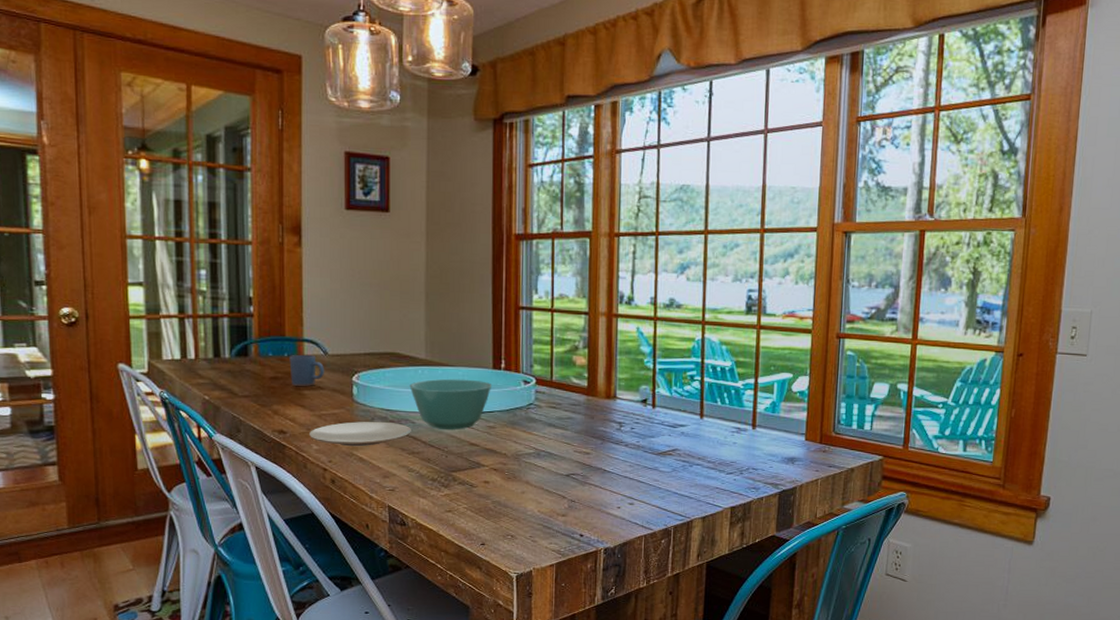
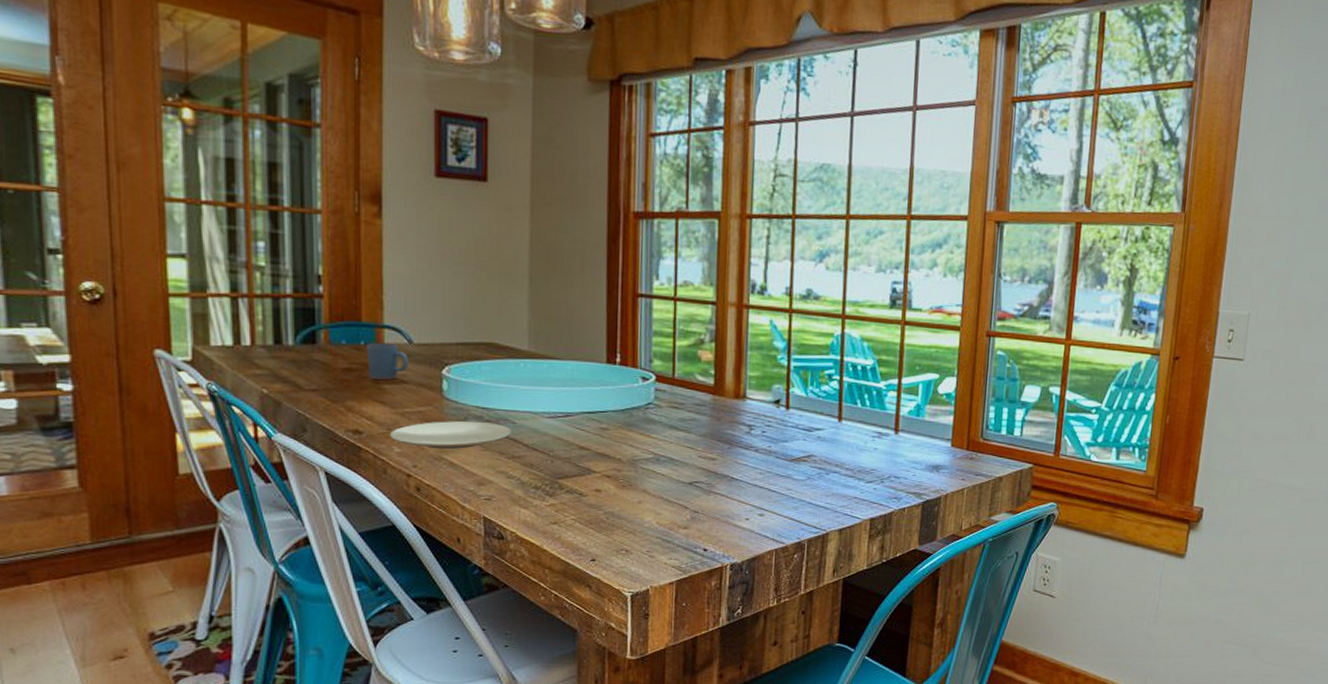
bowl: present [409,378,491,430] -> none [509,373,605,431]

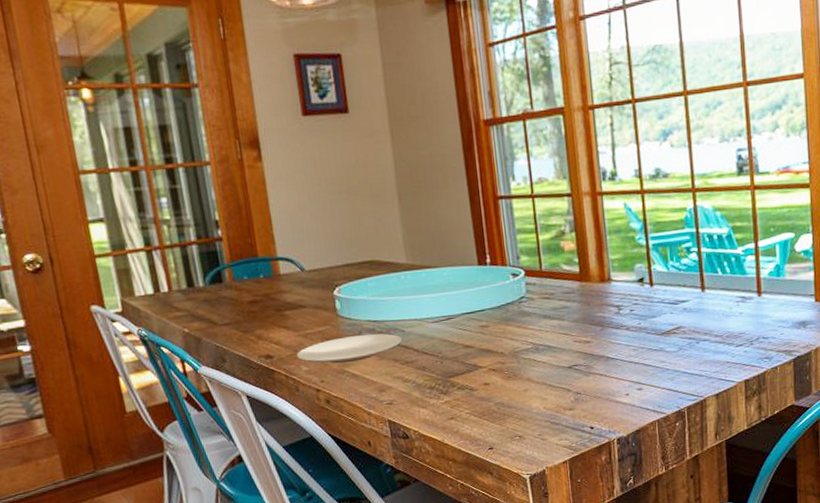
mug: present [366,342,410,381] -> none [265,273,304,308]

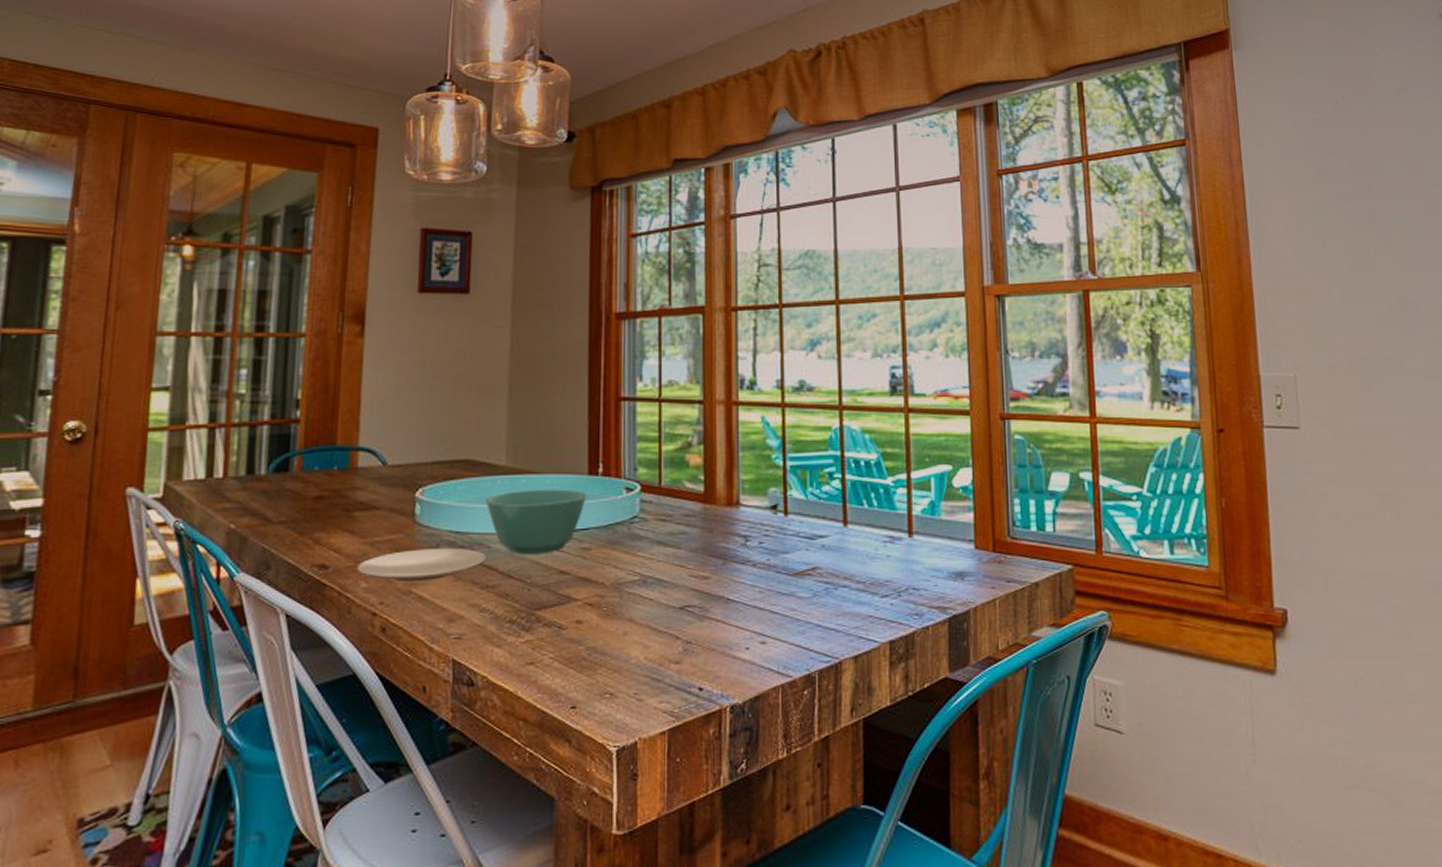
bowl: none [393,279,479,335] -> present [485,489,586,554]

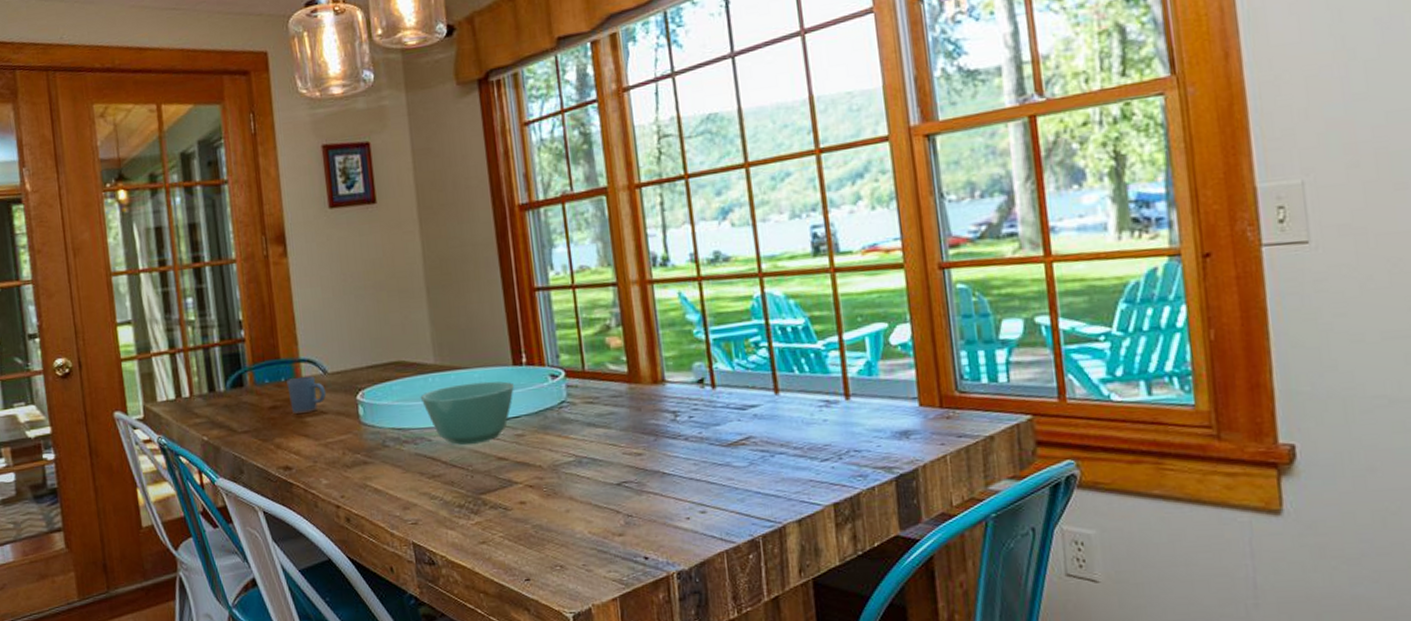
mug: none [339,466,383,508] -> present [286,375,326,415]
plate: present [357,547,486,582] -> none [317,443,429,477]

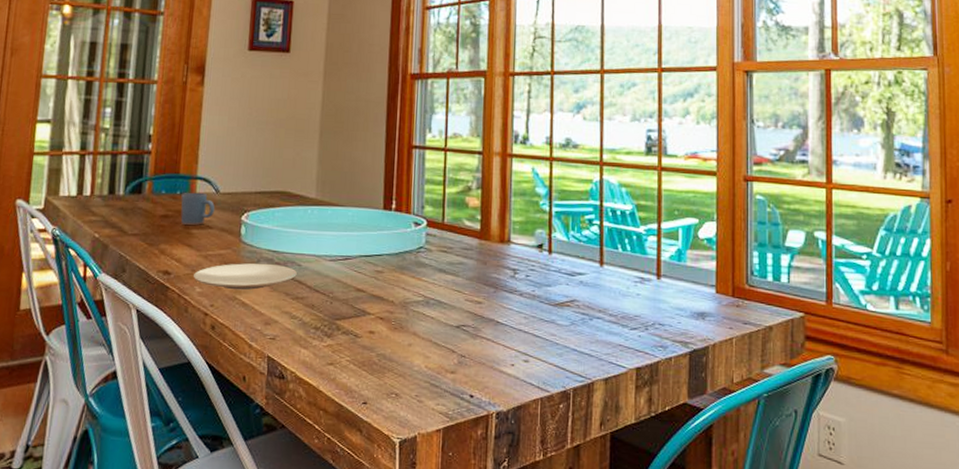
plate: none [317,443,429,477] -> present [194,263,297,291]
bowl: present [420,381,514,445] -> none [297,219,381,274]

